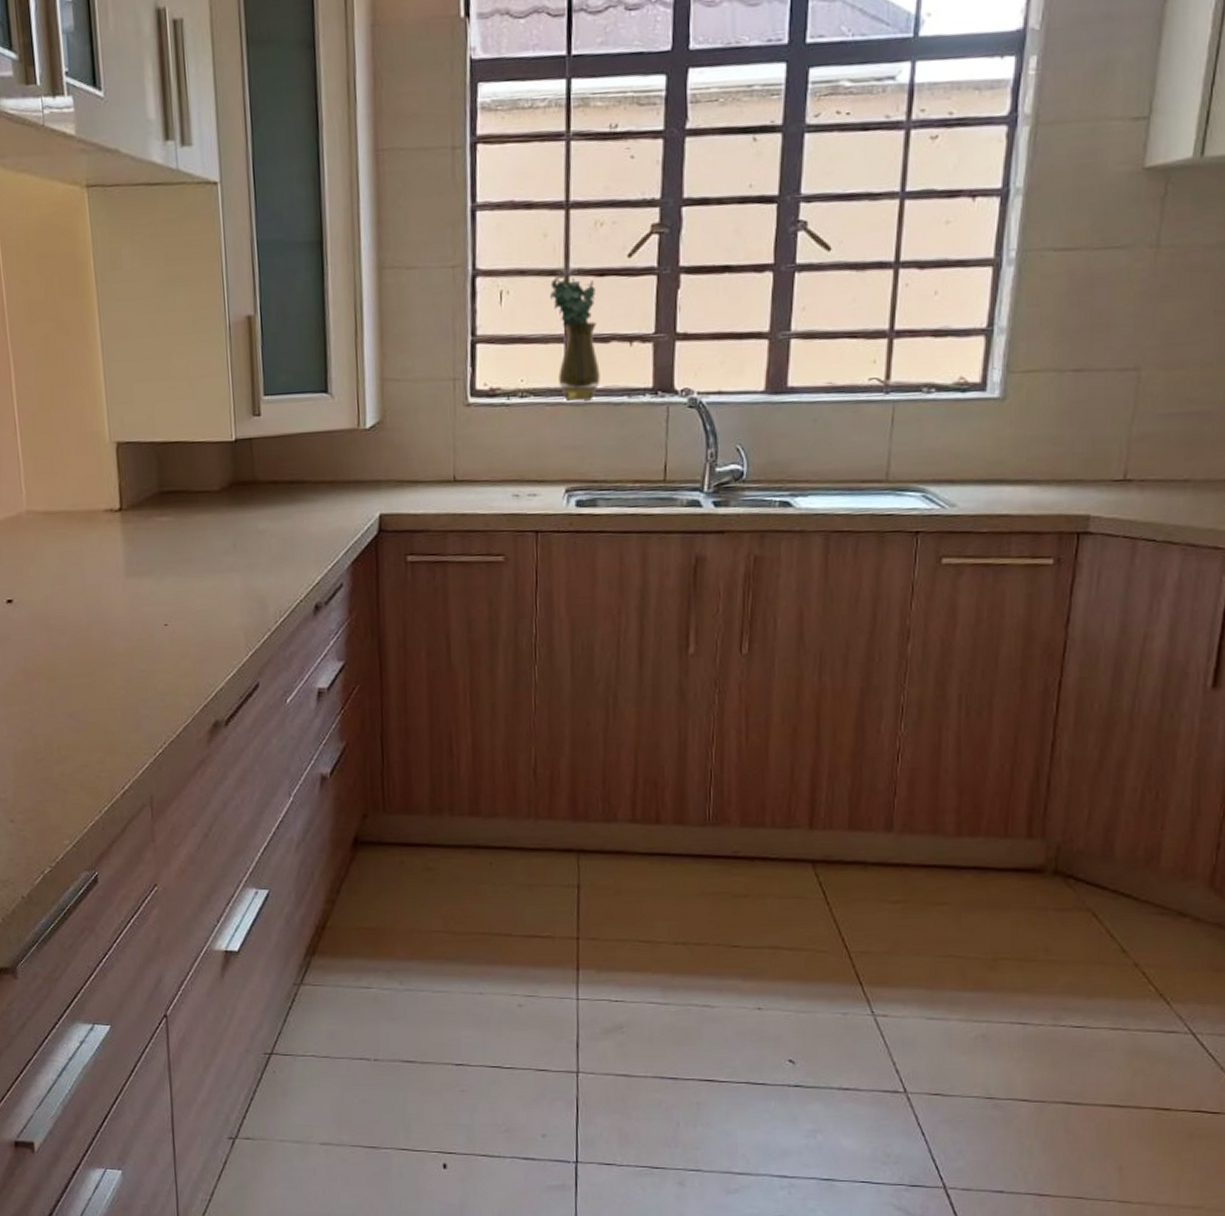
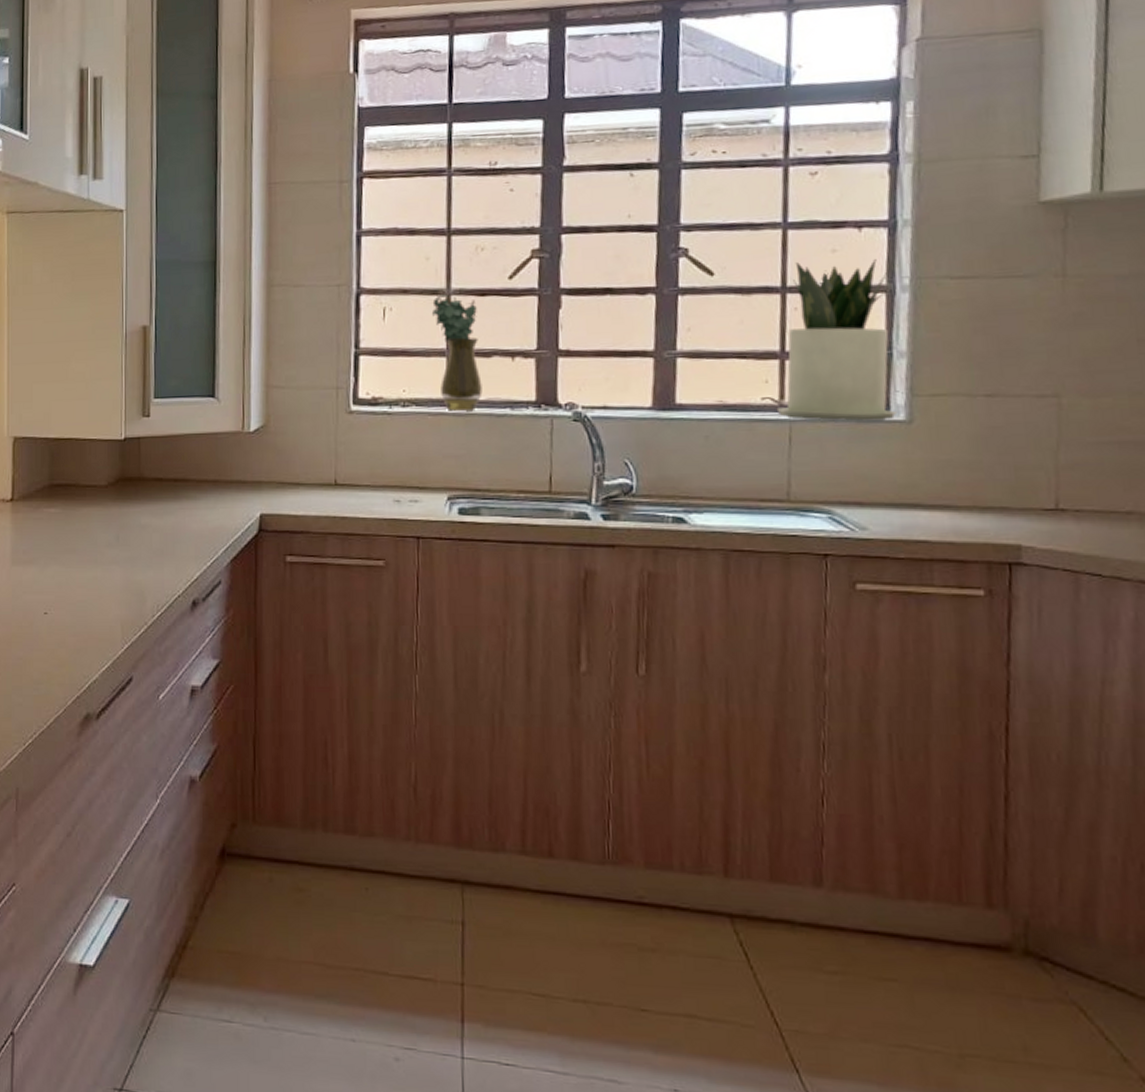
planter: none [882,231,997,401] -> present [776,259,898,422]

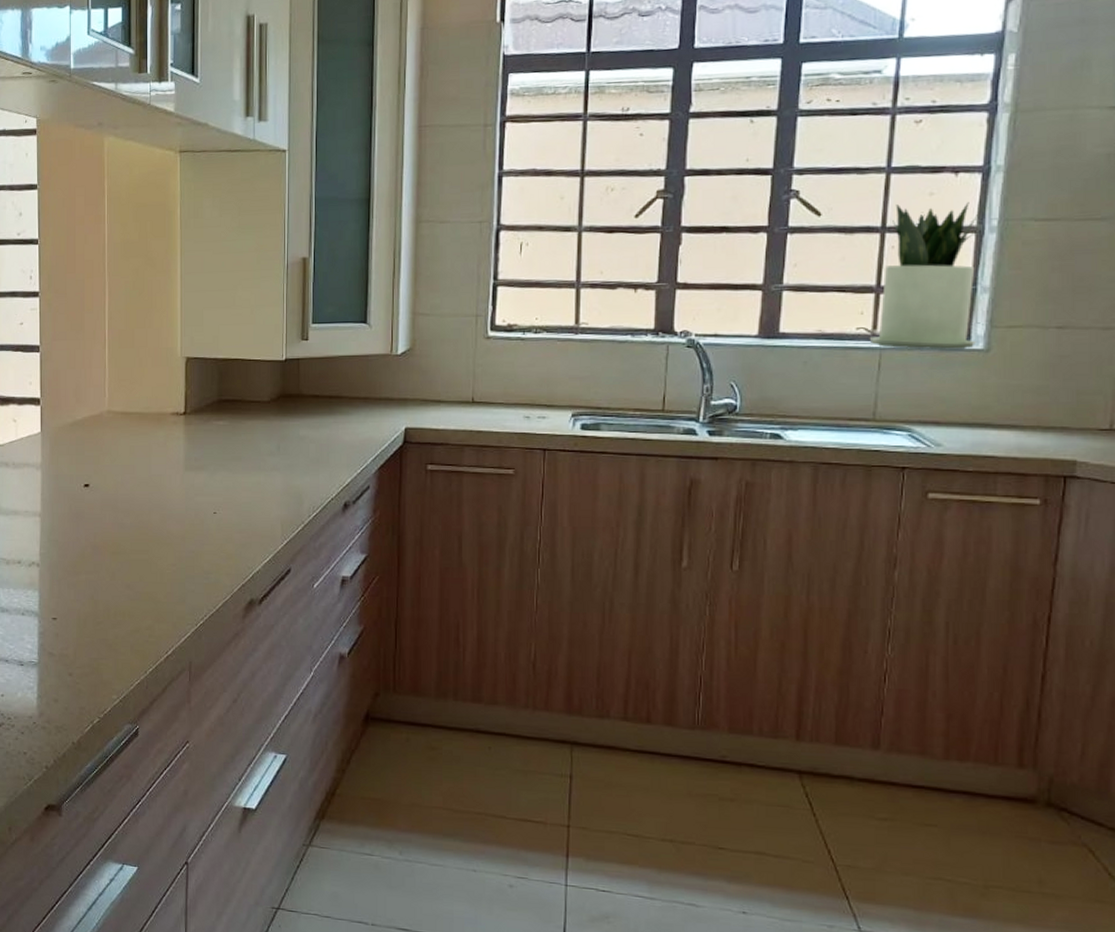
vase: present [431,290,483,412] -> none [564,227,607,339]

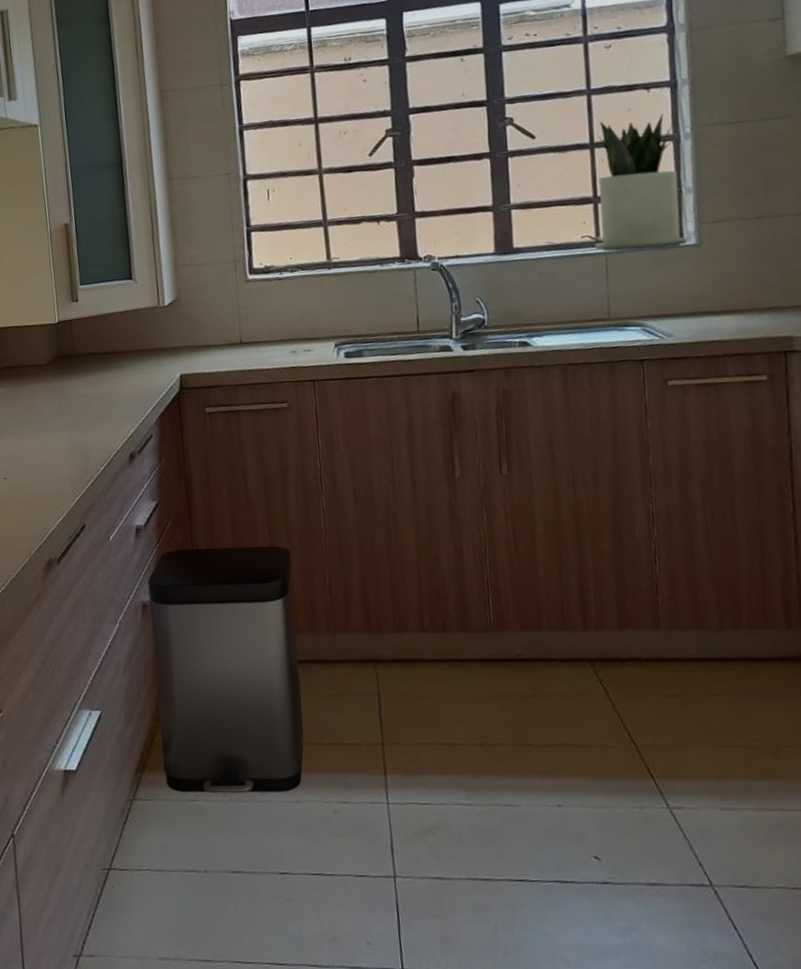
pedal bin: none [343,606,498,859] -> present [147,545,304,794]

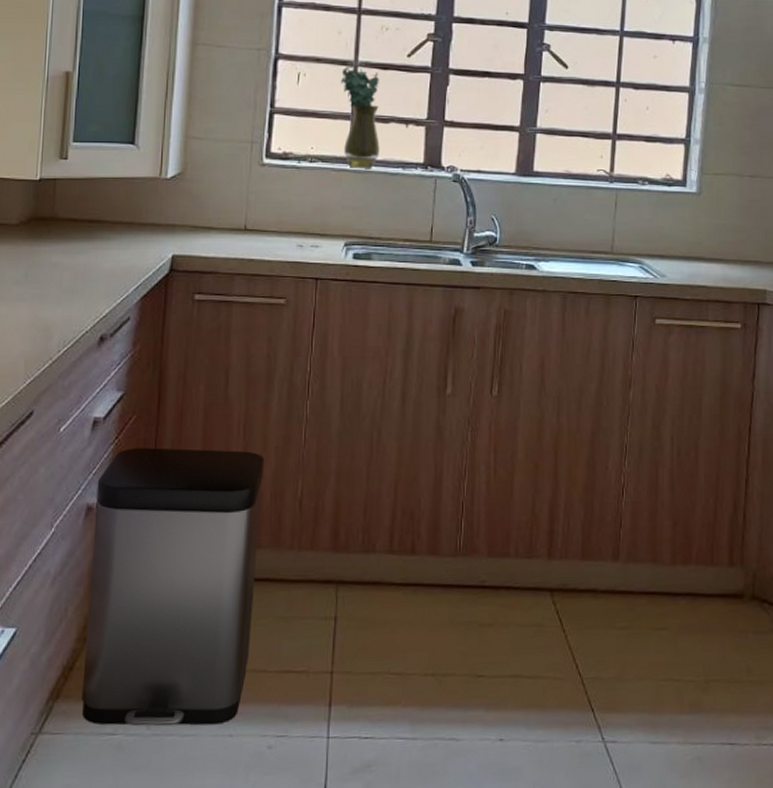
vase: none [307,171,356,273] -> present [340,61,380,170]
planter: present [594,114,690,252] -> none [607,64,692,193]

